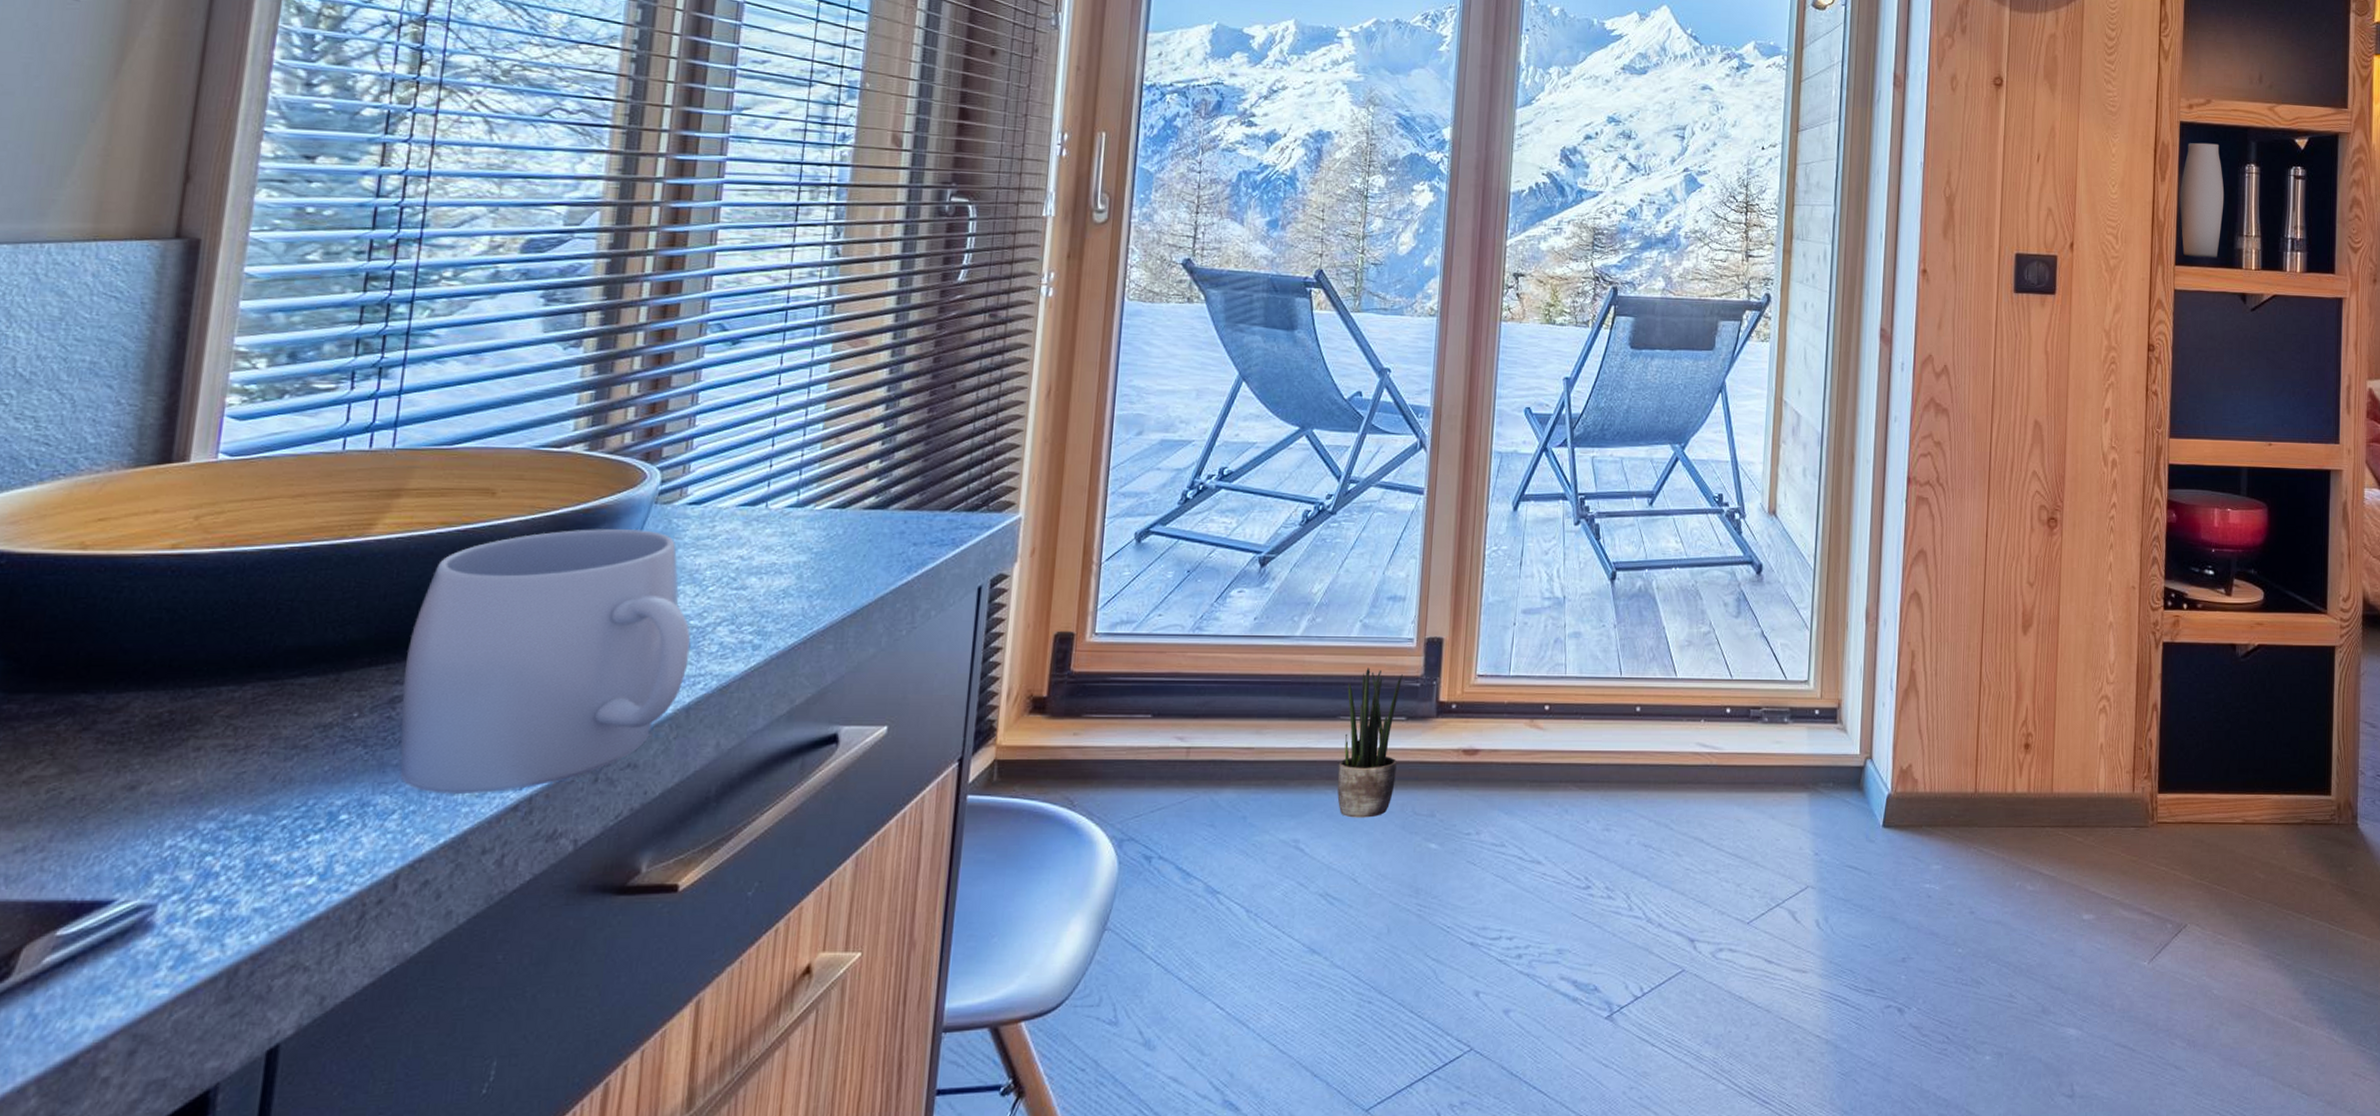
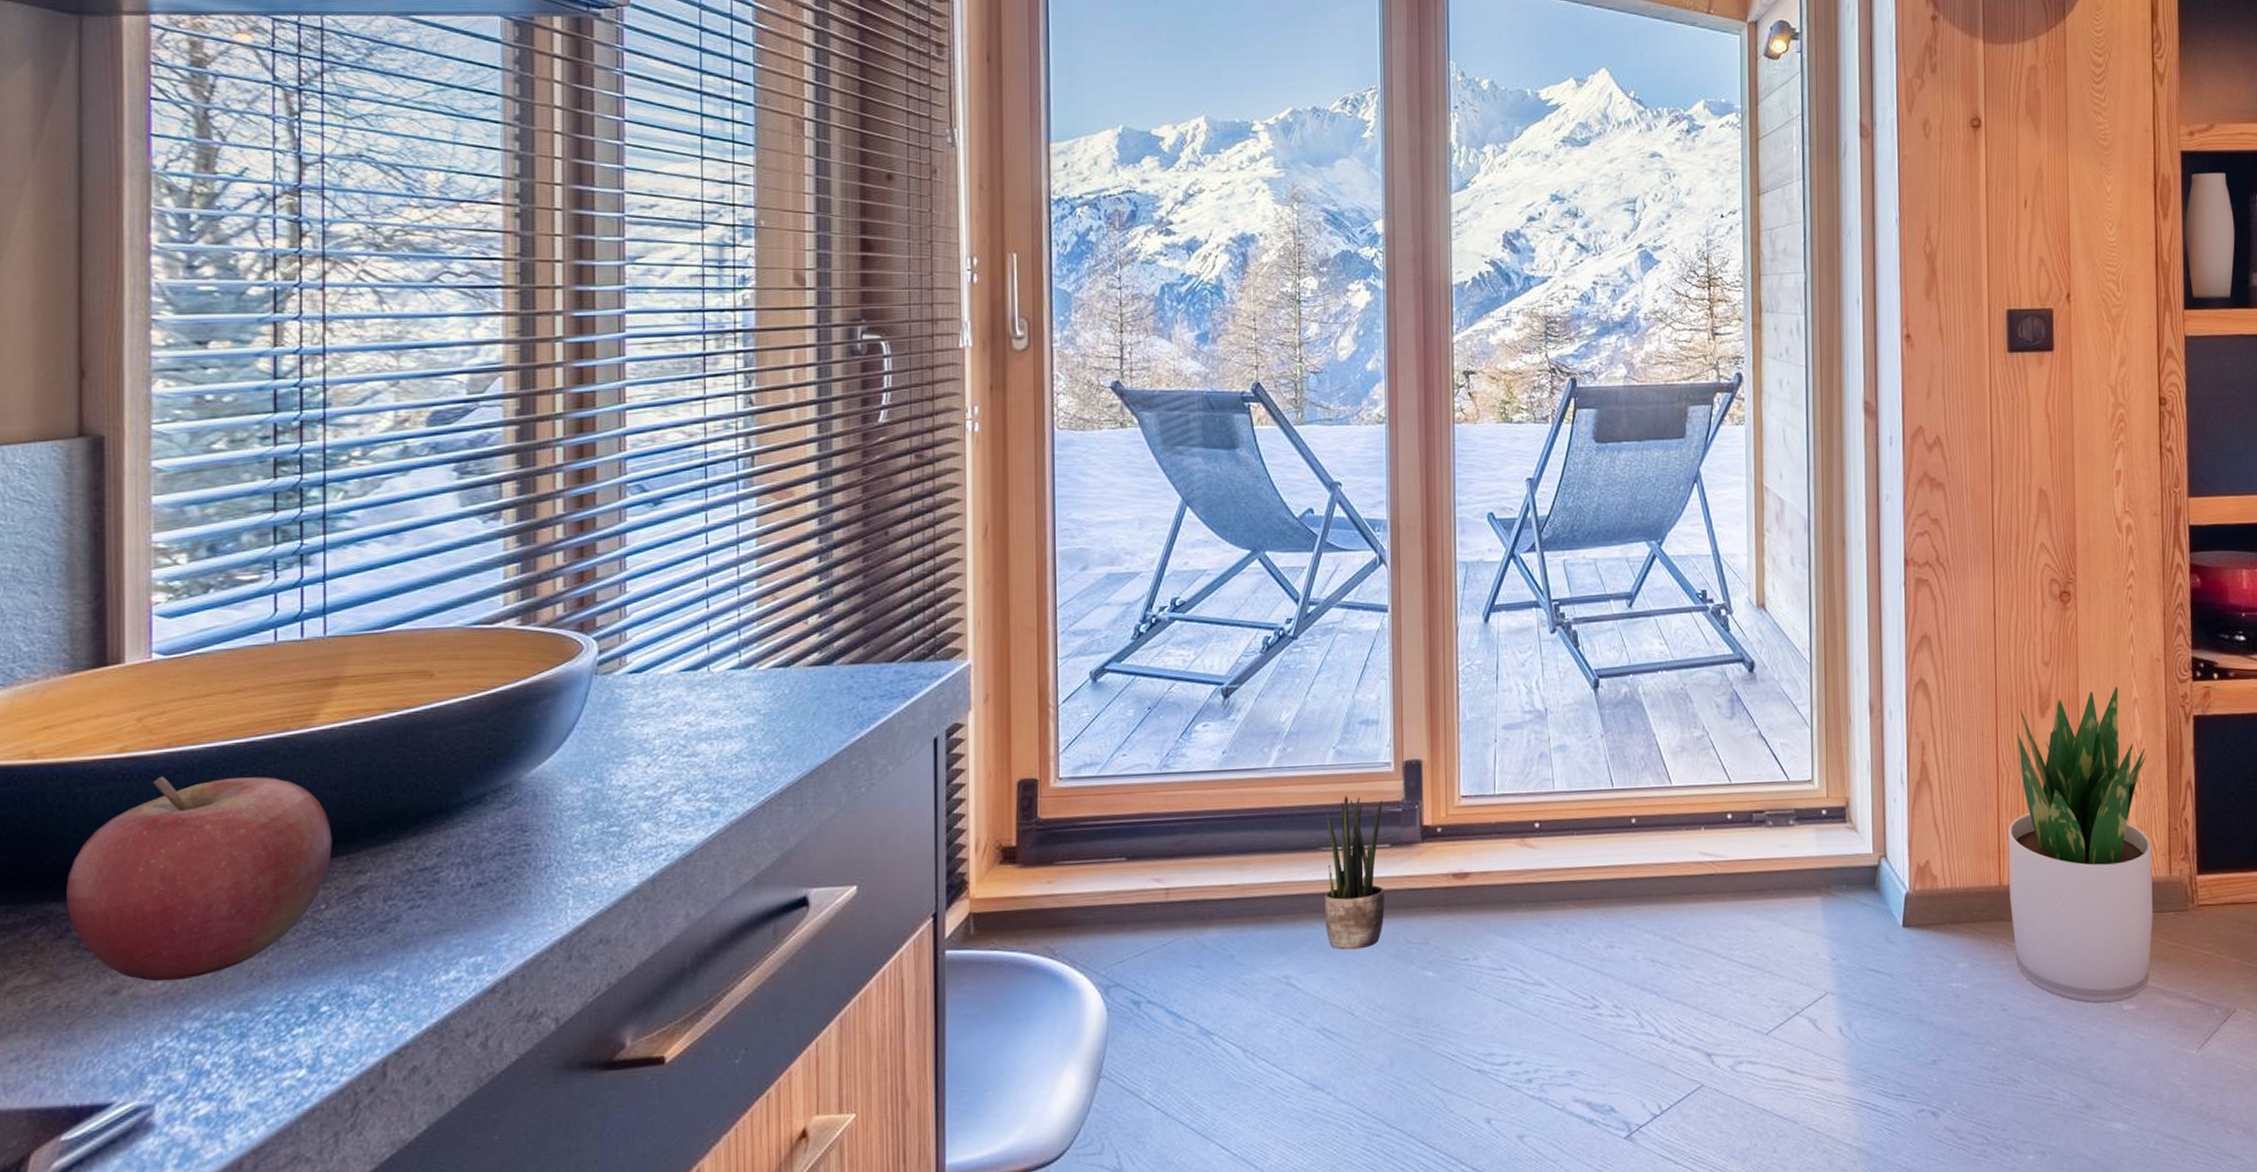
apple: none [96,575,375,780] -> present [66,776,333,982]
mug: present [400,529,691,794] -> none [366,702,648,980]
planter: none [1984,610,2118,911] -> present [2008,686,2153,1003]

